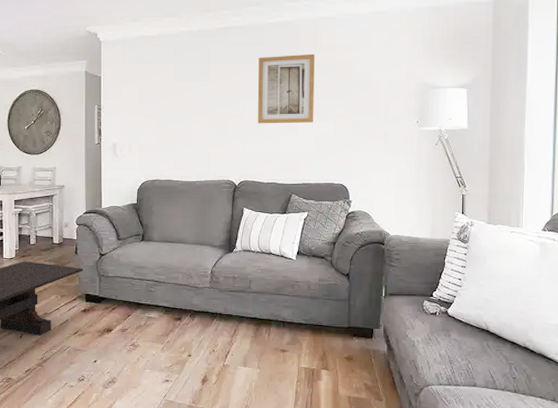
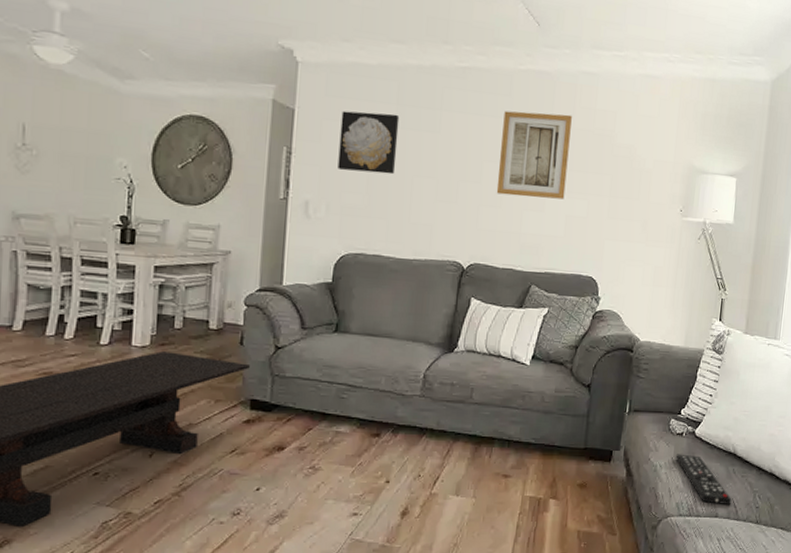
wall art: none [135,71,178,118] -> present [337,111,400,175]
remote control: none [431,331,489,376] -> present [675,454,732,505]

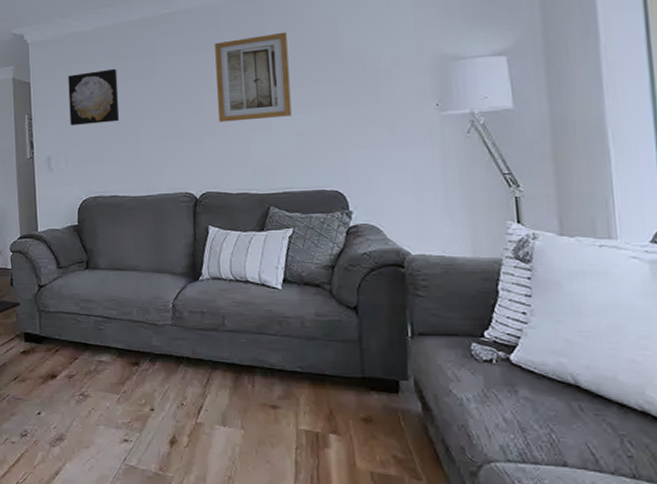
remote control: present [675,454,732,505] -> none [487,385,586,452]

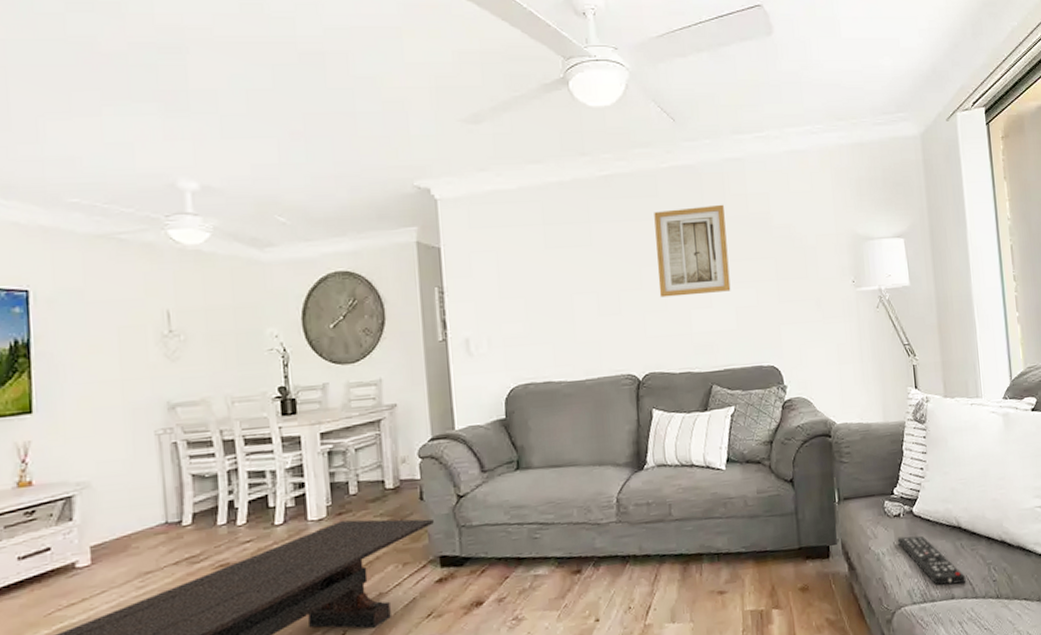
wall art: present [68,68,120,126] -> none [489,234,553,302]
remote control: none [487,385,586,452] -> present [897,535,967,585]

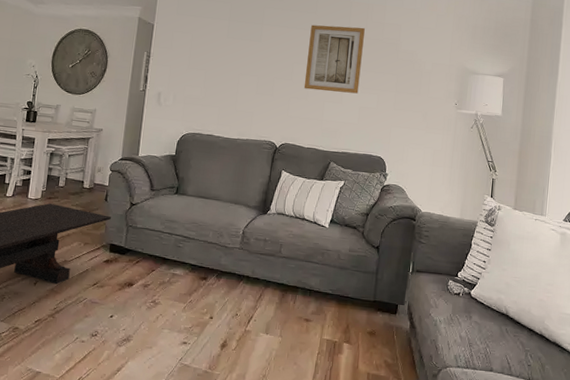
remote control: present [897,535,967,585] -> none [453,311,506,362]

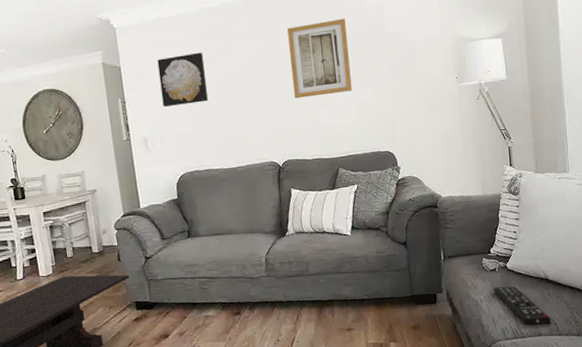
wall art: none [183,25,231,73] -> present [157,52,209,108]
remote control: none [453,311,506,362] -> present [493,285,552,325]

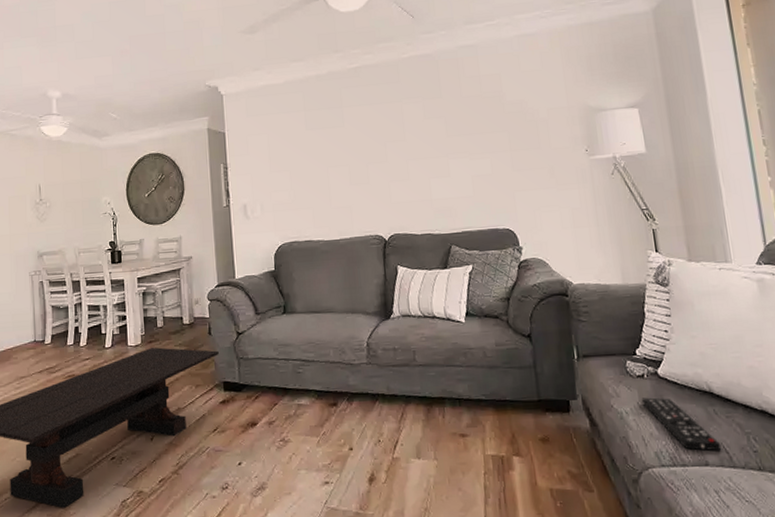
wall art: present [157,52,209,108] -> none [261,119,312,175]
wall art: present [287,18,353,99] -> none [396,86,467,169]

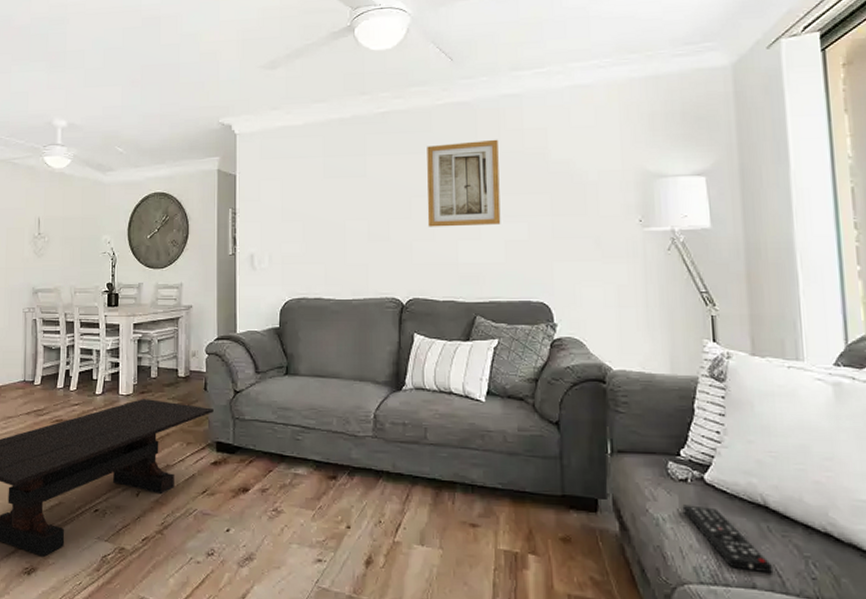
wall art: none [396,86,467,169] -> present [427,139,501,227]

